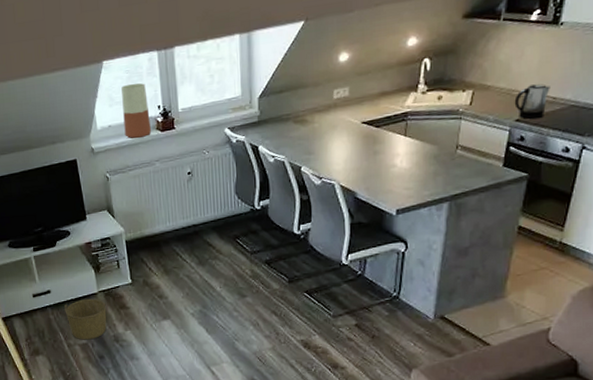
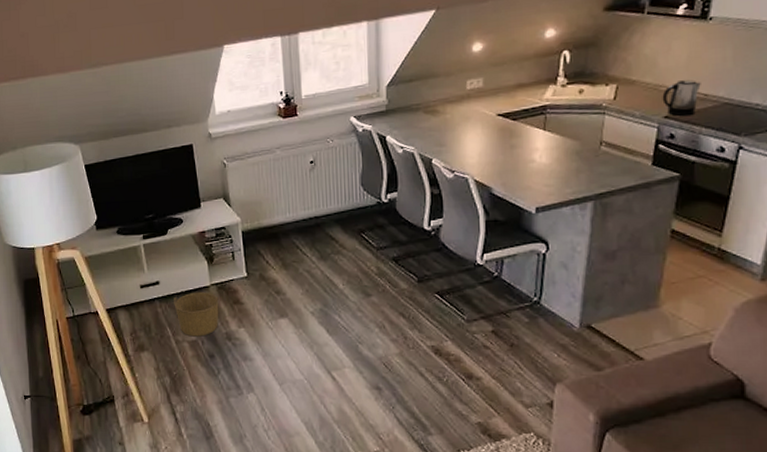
vase: present [121,82,151,139] -> none [242,68,272,124]

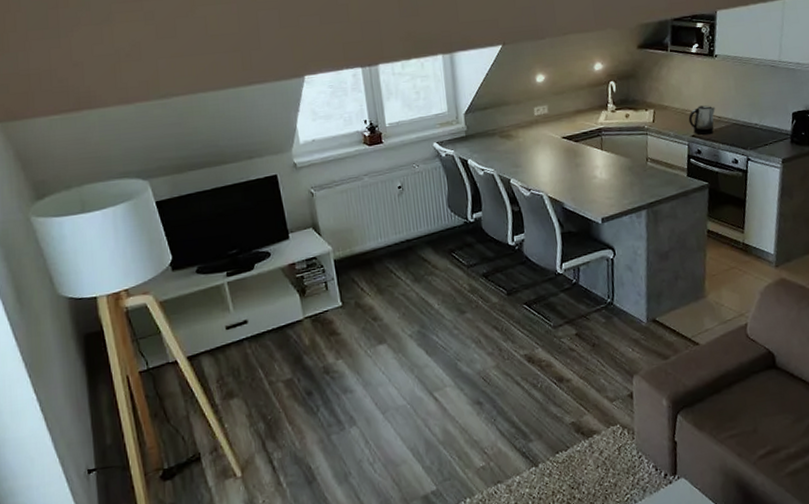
basket: present [174,292,219,337] -> none [264,326,315,376]

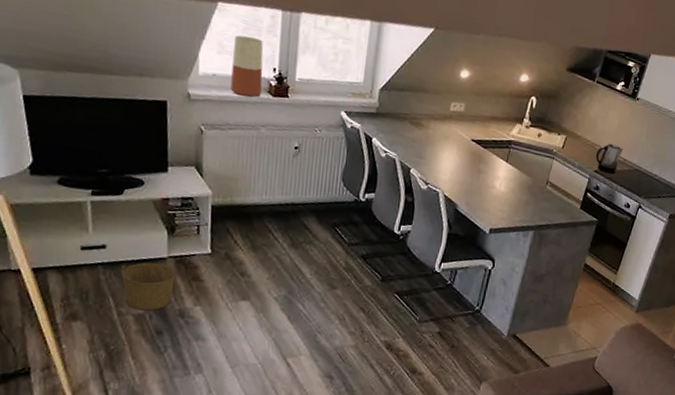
basket: none [264,326,315,376] -> present [121,262,176,311]
vase: none [325,97,358,153] -> present [230,35,263,97]

